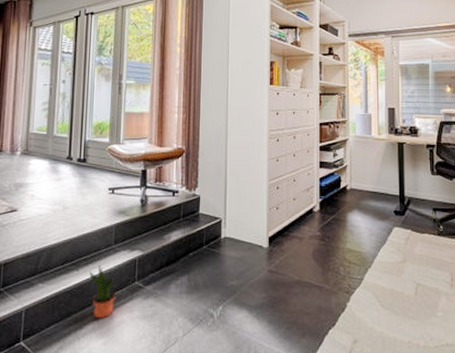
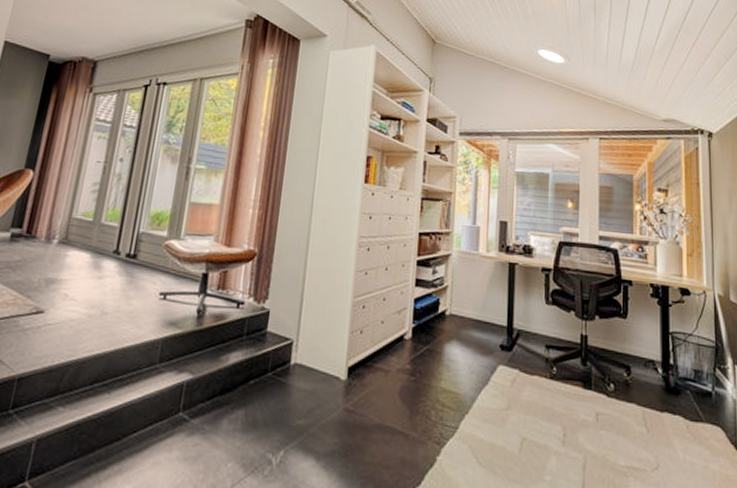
potted plant: present [89,264,116,319] -> none [122,387,154,458]

